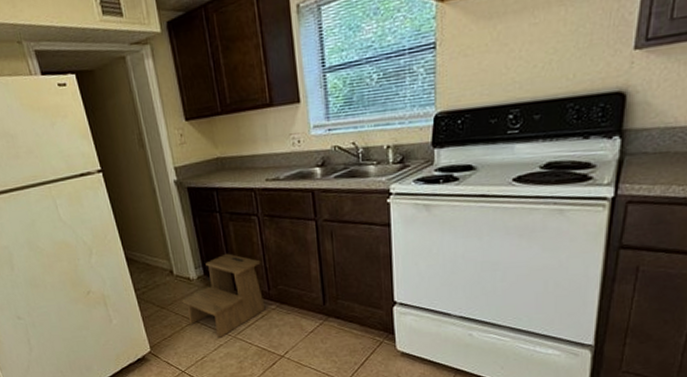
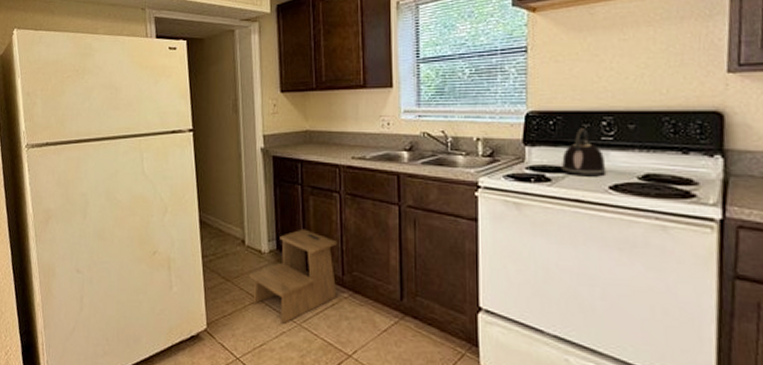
kettle: none [468,124,511,173] -> present [560,128,607,177]

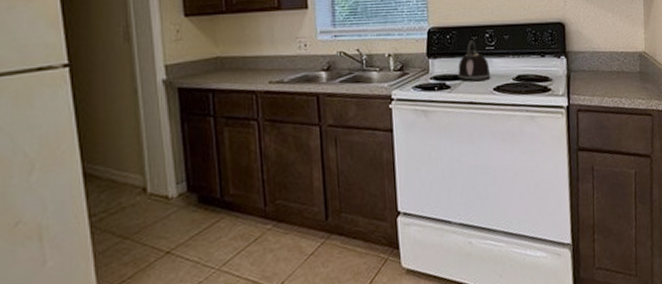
step stool: present [249,229,338,324] -> none [154,164,260,273]

